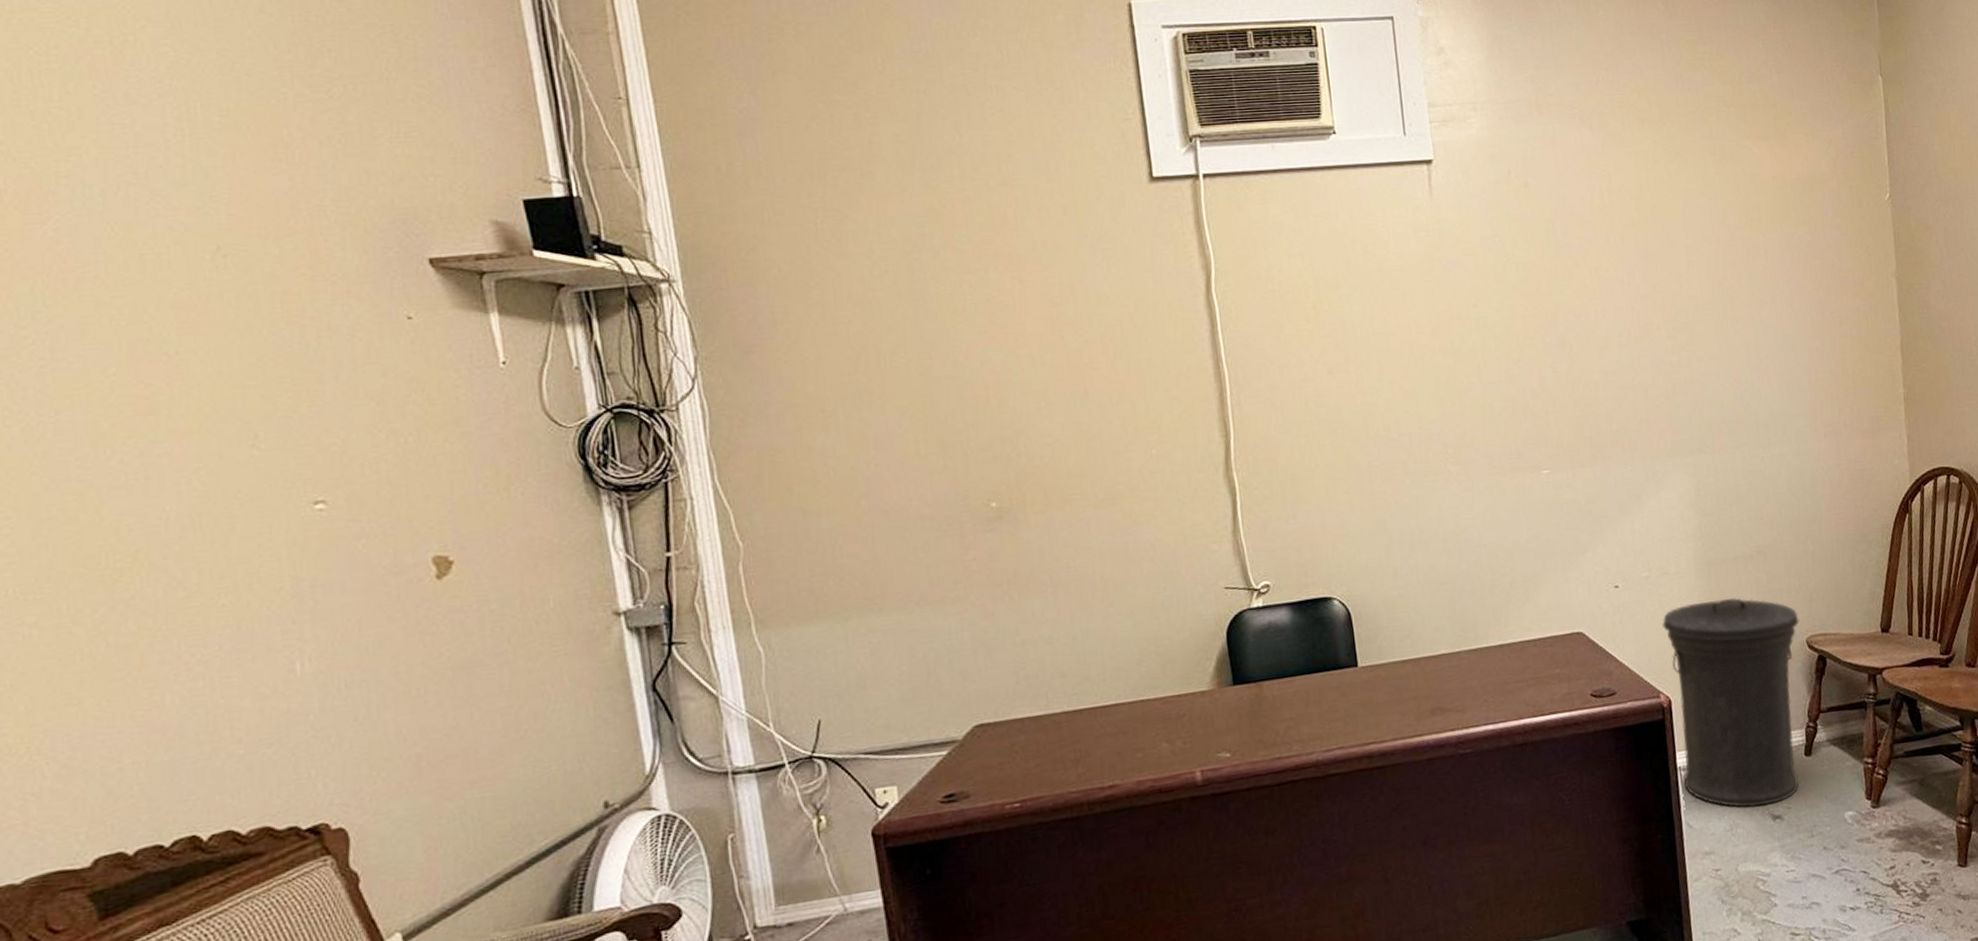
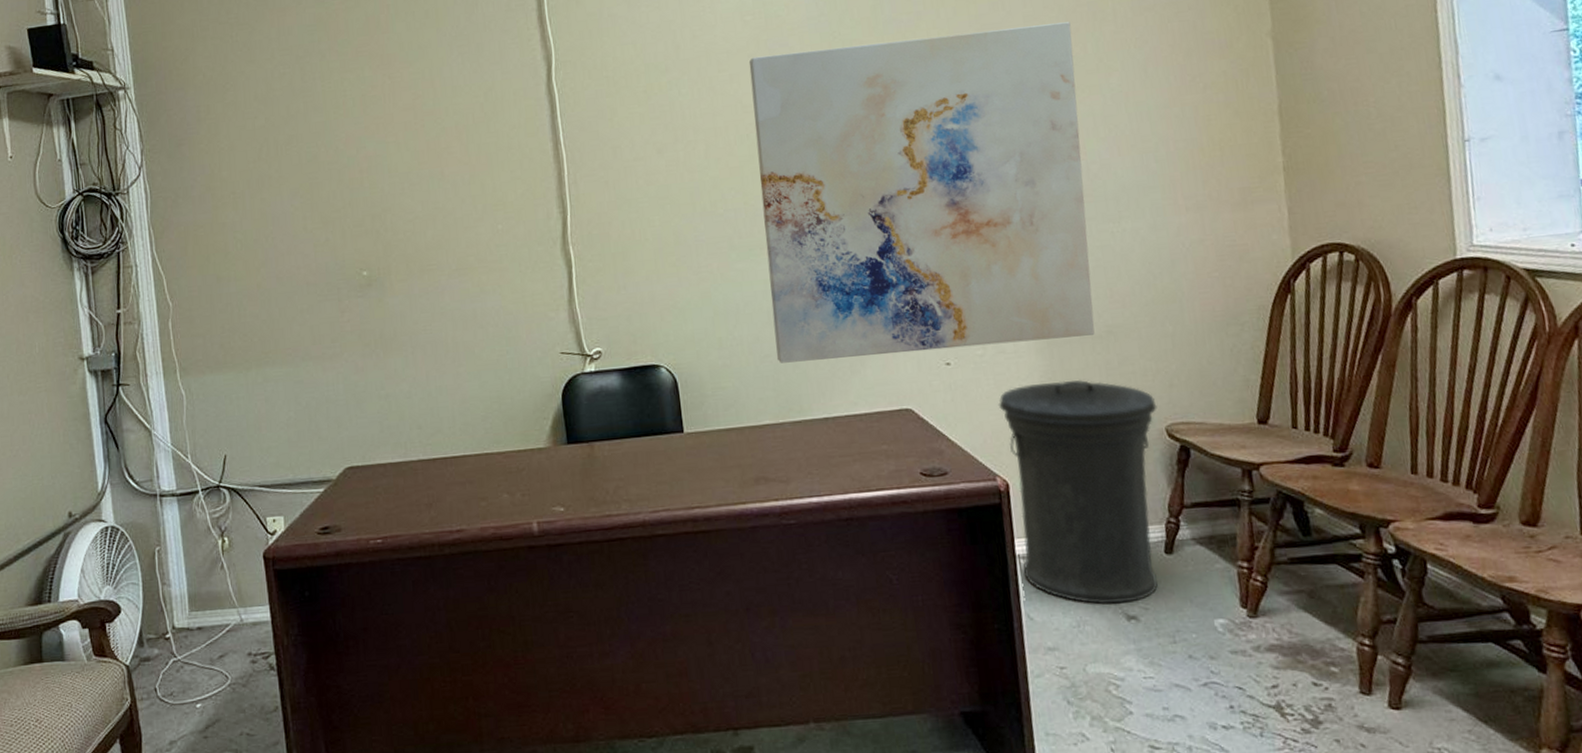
wall art: none [1422,254,1747,592] -> present [748,22,1095,363]

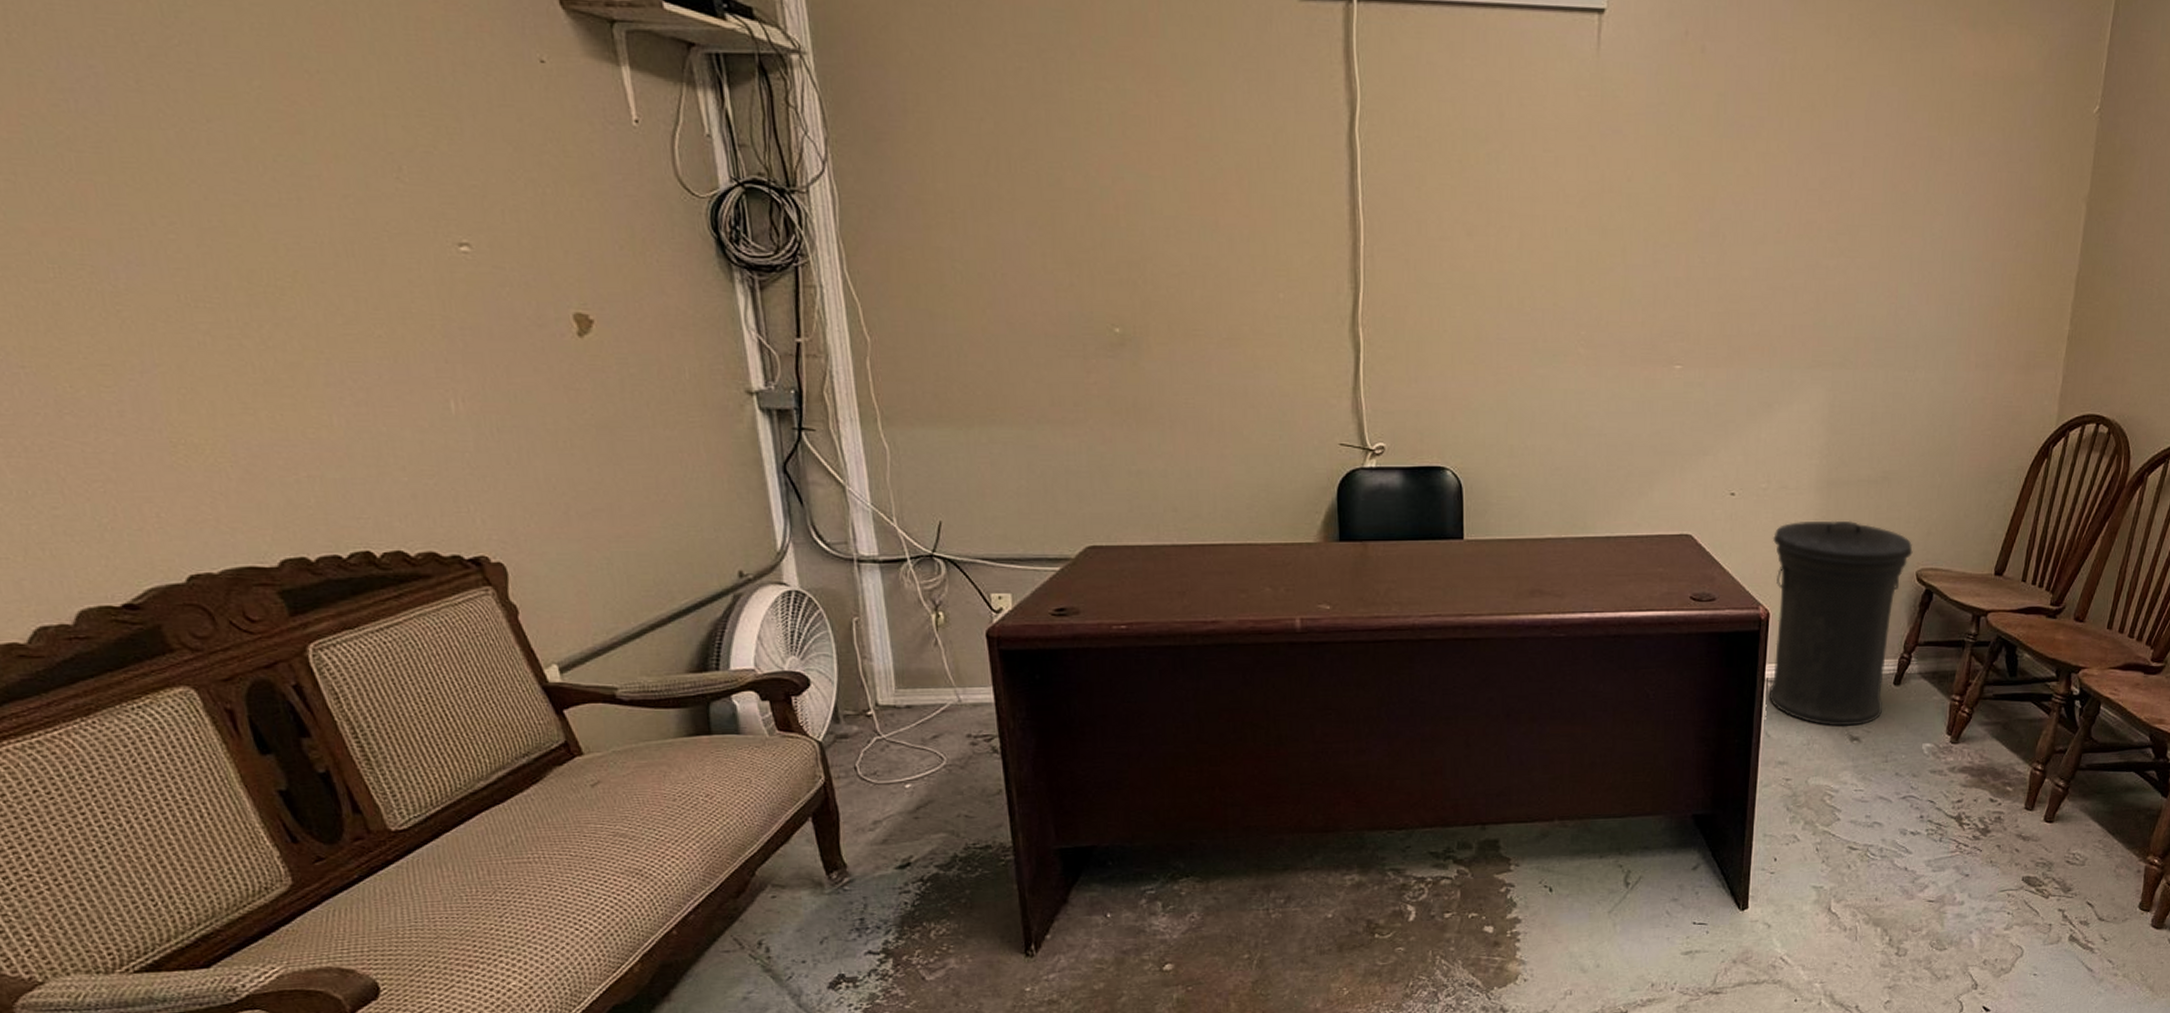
wall art: present [748,22,1095,363] -> none [1567,140,1908,479]

